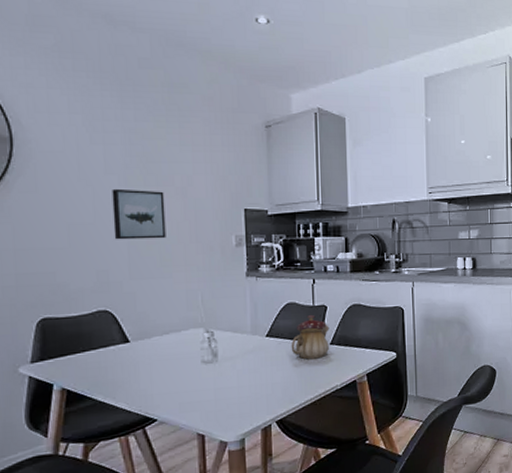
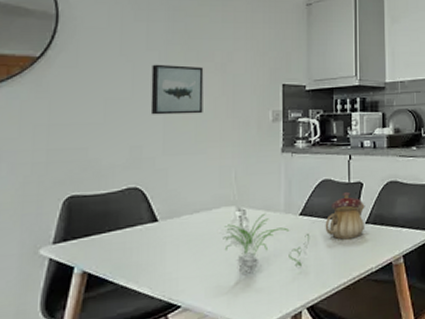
plant: none [187,334,277,391] -> present [217,213,310,274]

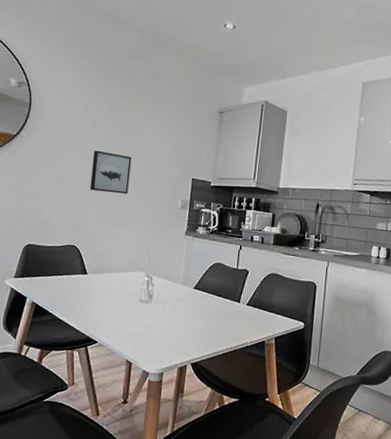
plant: present [217,213,310,274] -> none [129,282,201,330]
teapot: present [325,191,365,240] -> none [213,276,248,316]

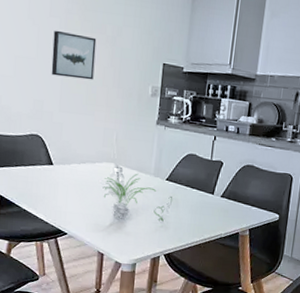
plant: none [129,282,201,330] -> present [98,173,173,222]

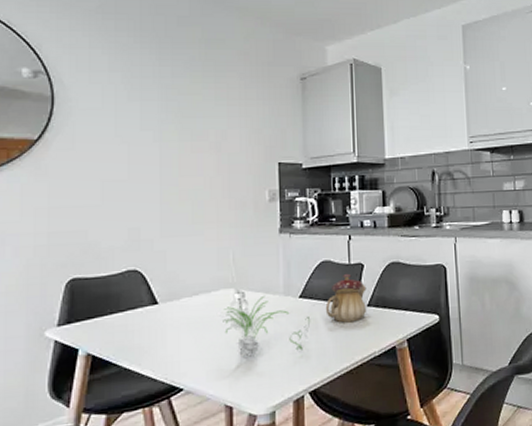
wall art: present [51,30,97,80] -> none [147,144,199,196]
teapot: none [186,167,223,208] -> present [325,273,367,323]

